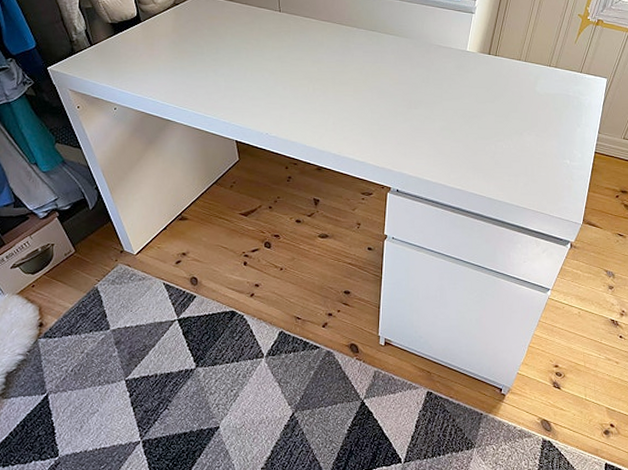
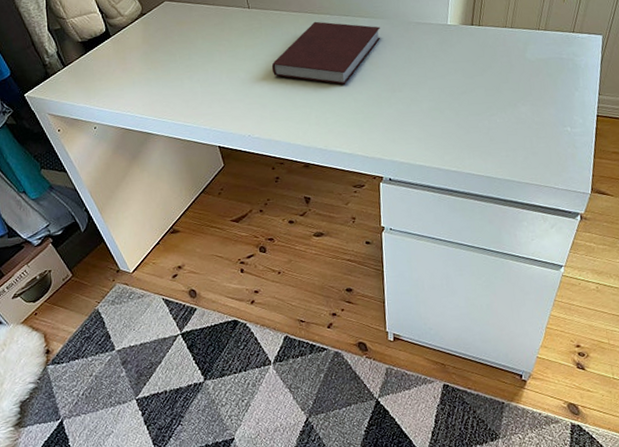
notebook: none [295,32,403,95] -> present [271,21,381,85]

